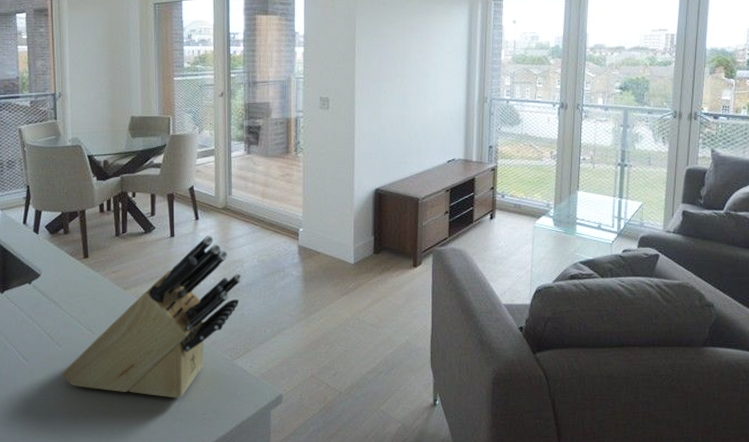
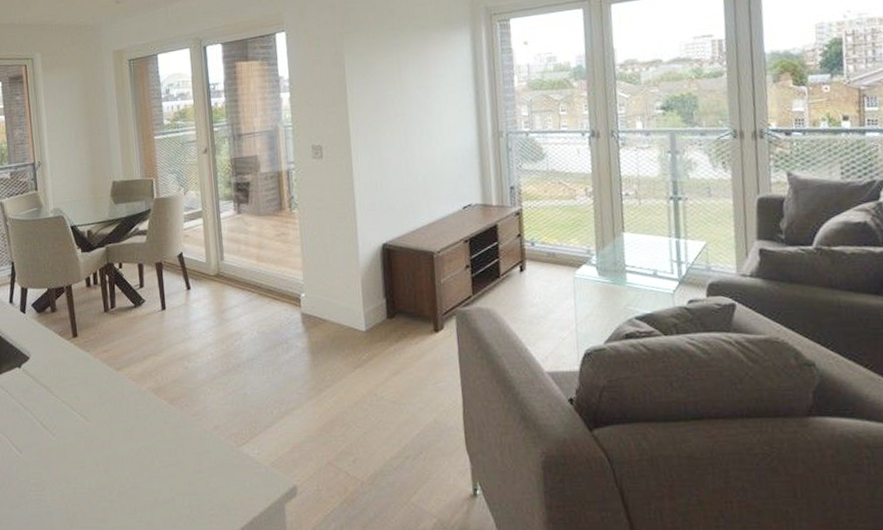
knife block: present [61,235,243,398] -> none [57,306,243,492]

